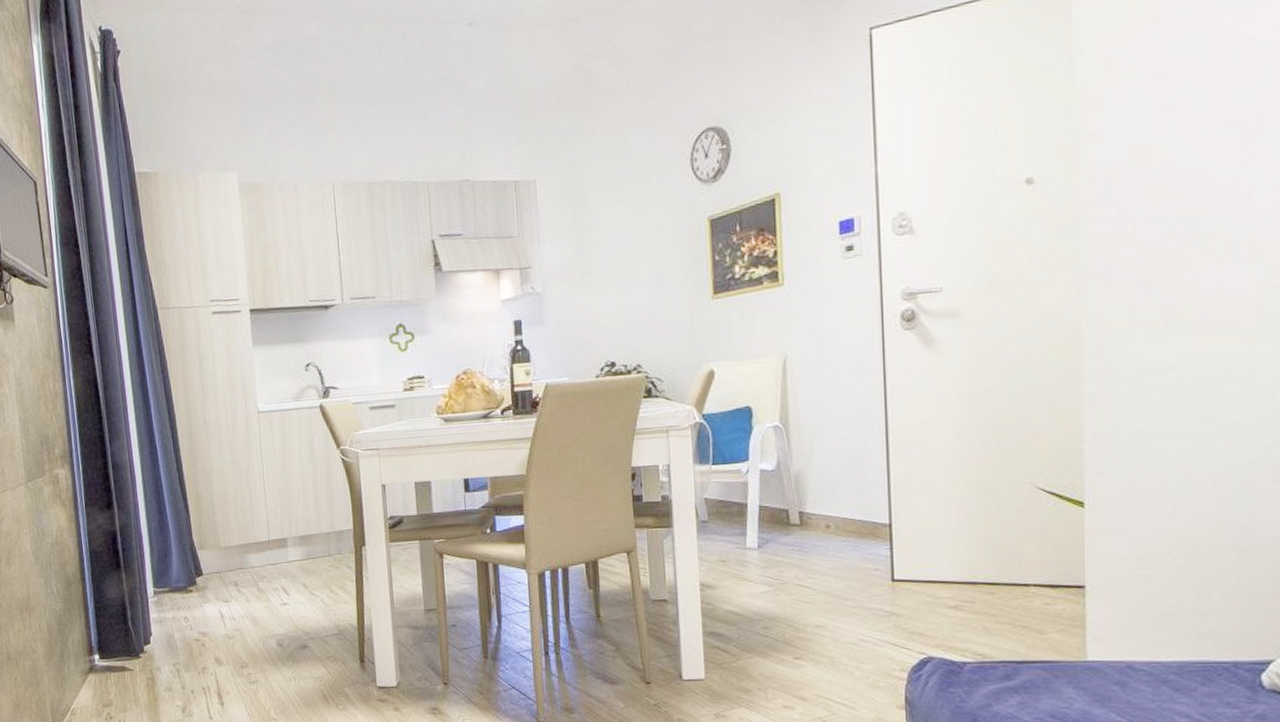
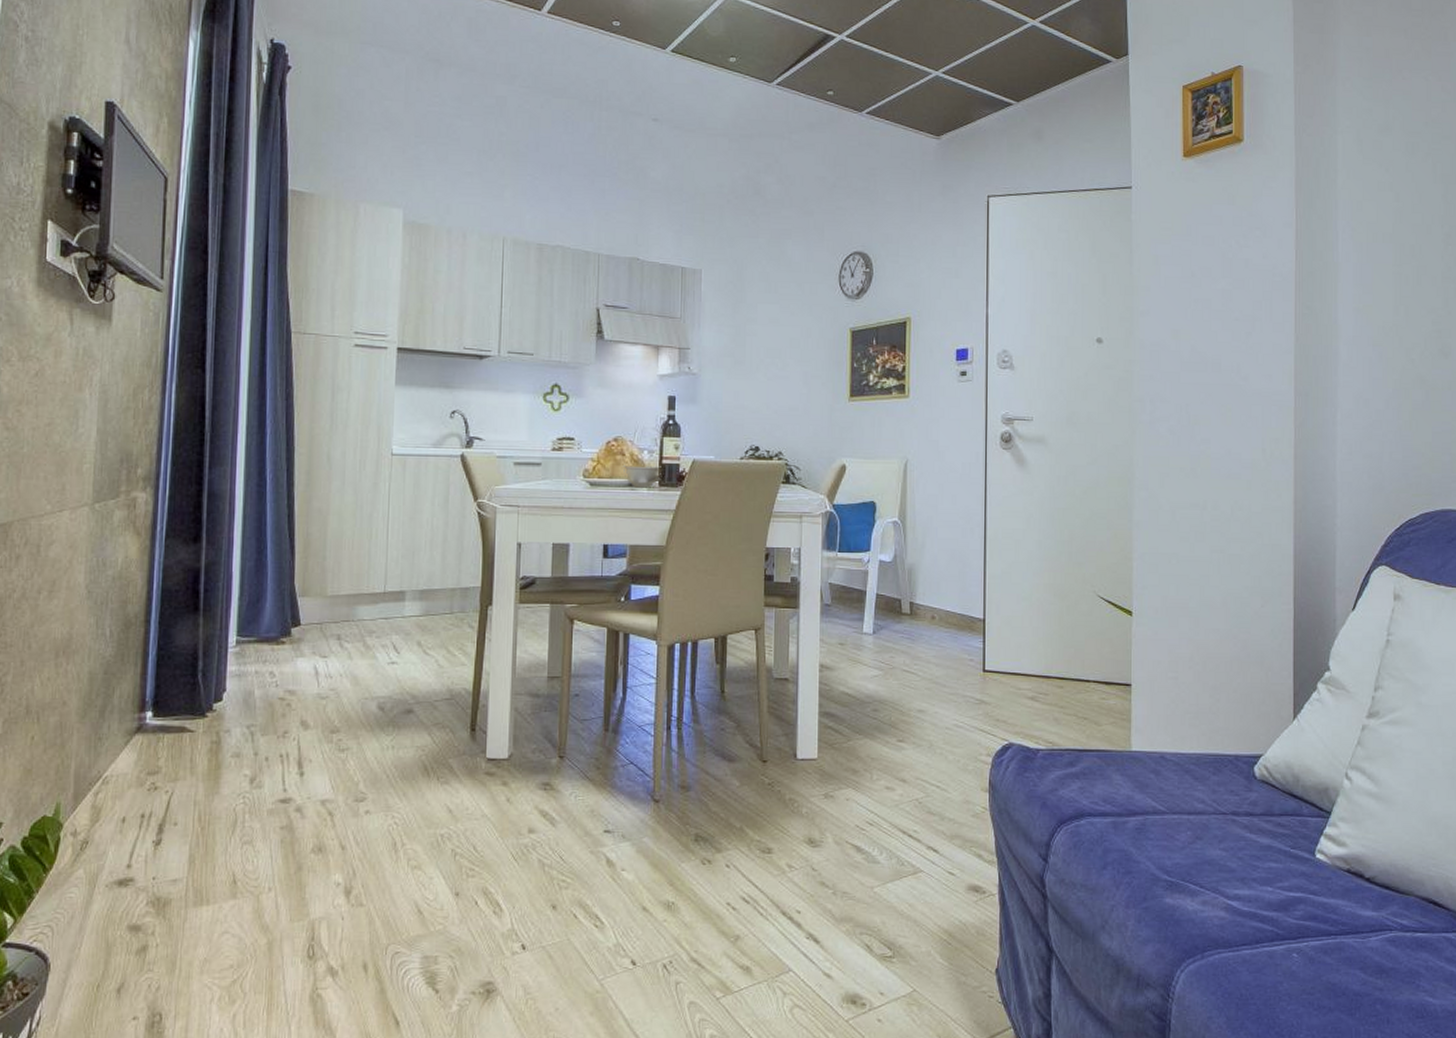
bowl: none [474,394,514,419] -> present [622,465,661,488]

